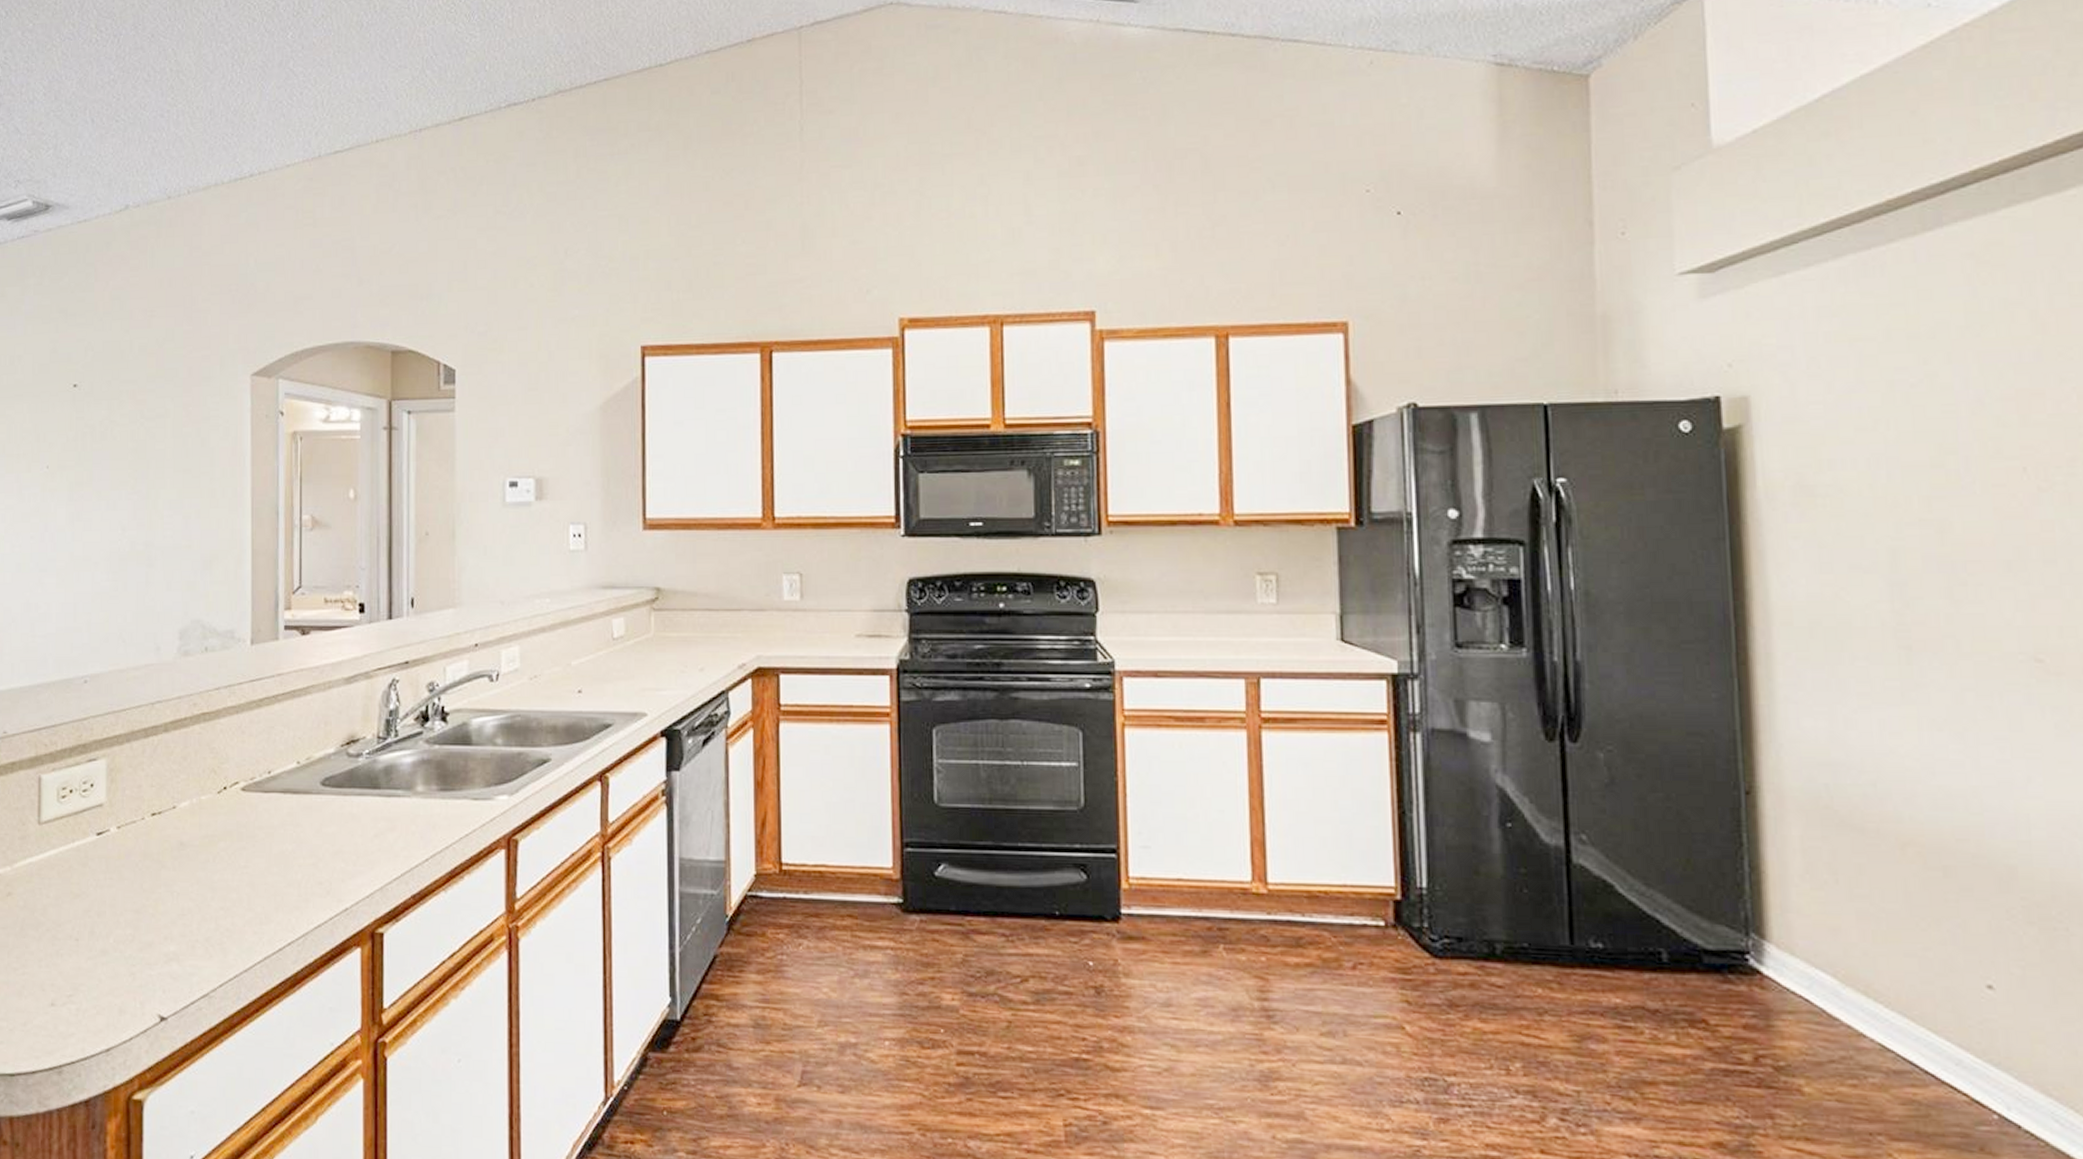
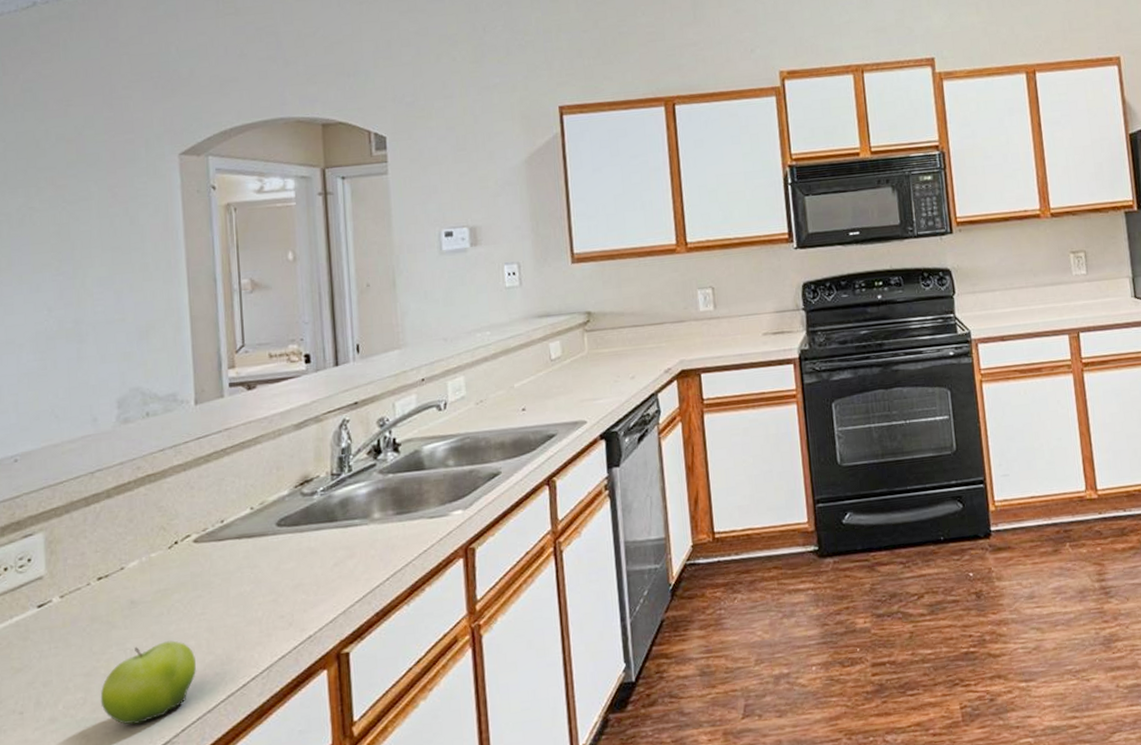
fruit: none [147,890,236,971] -> present [100,640,196,725]

